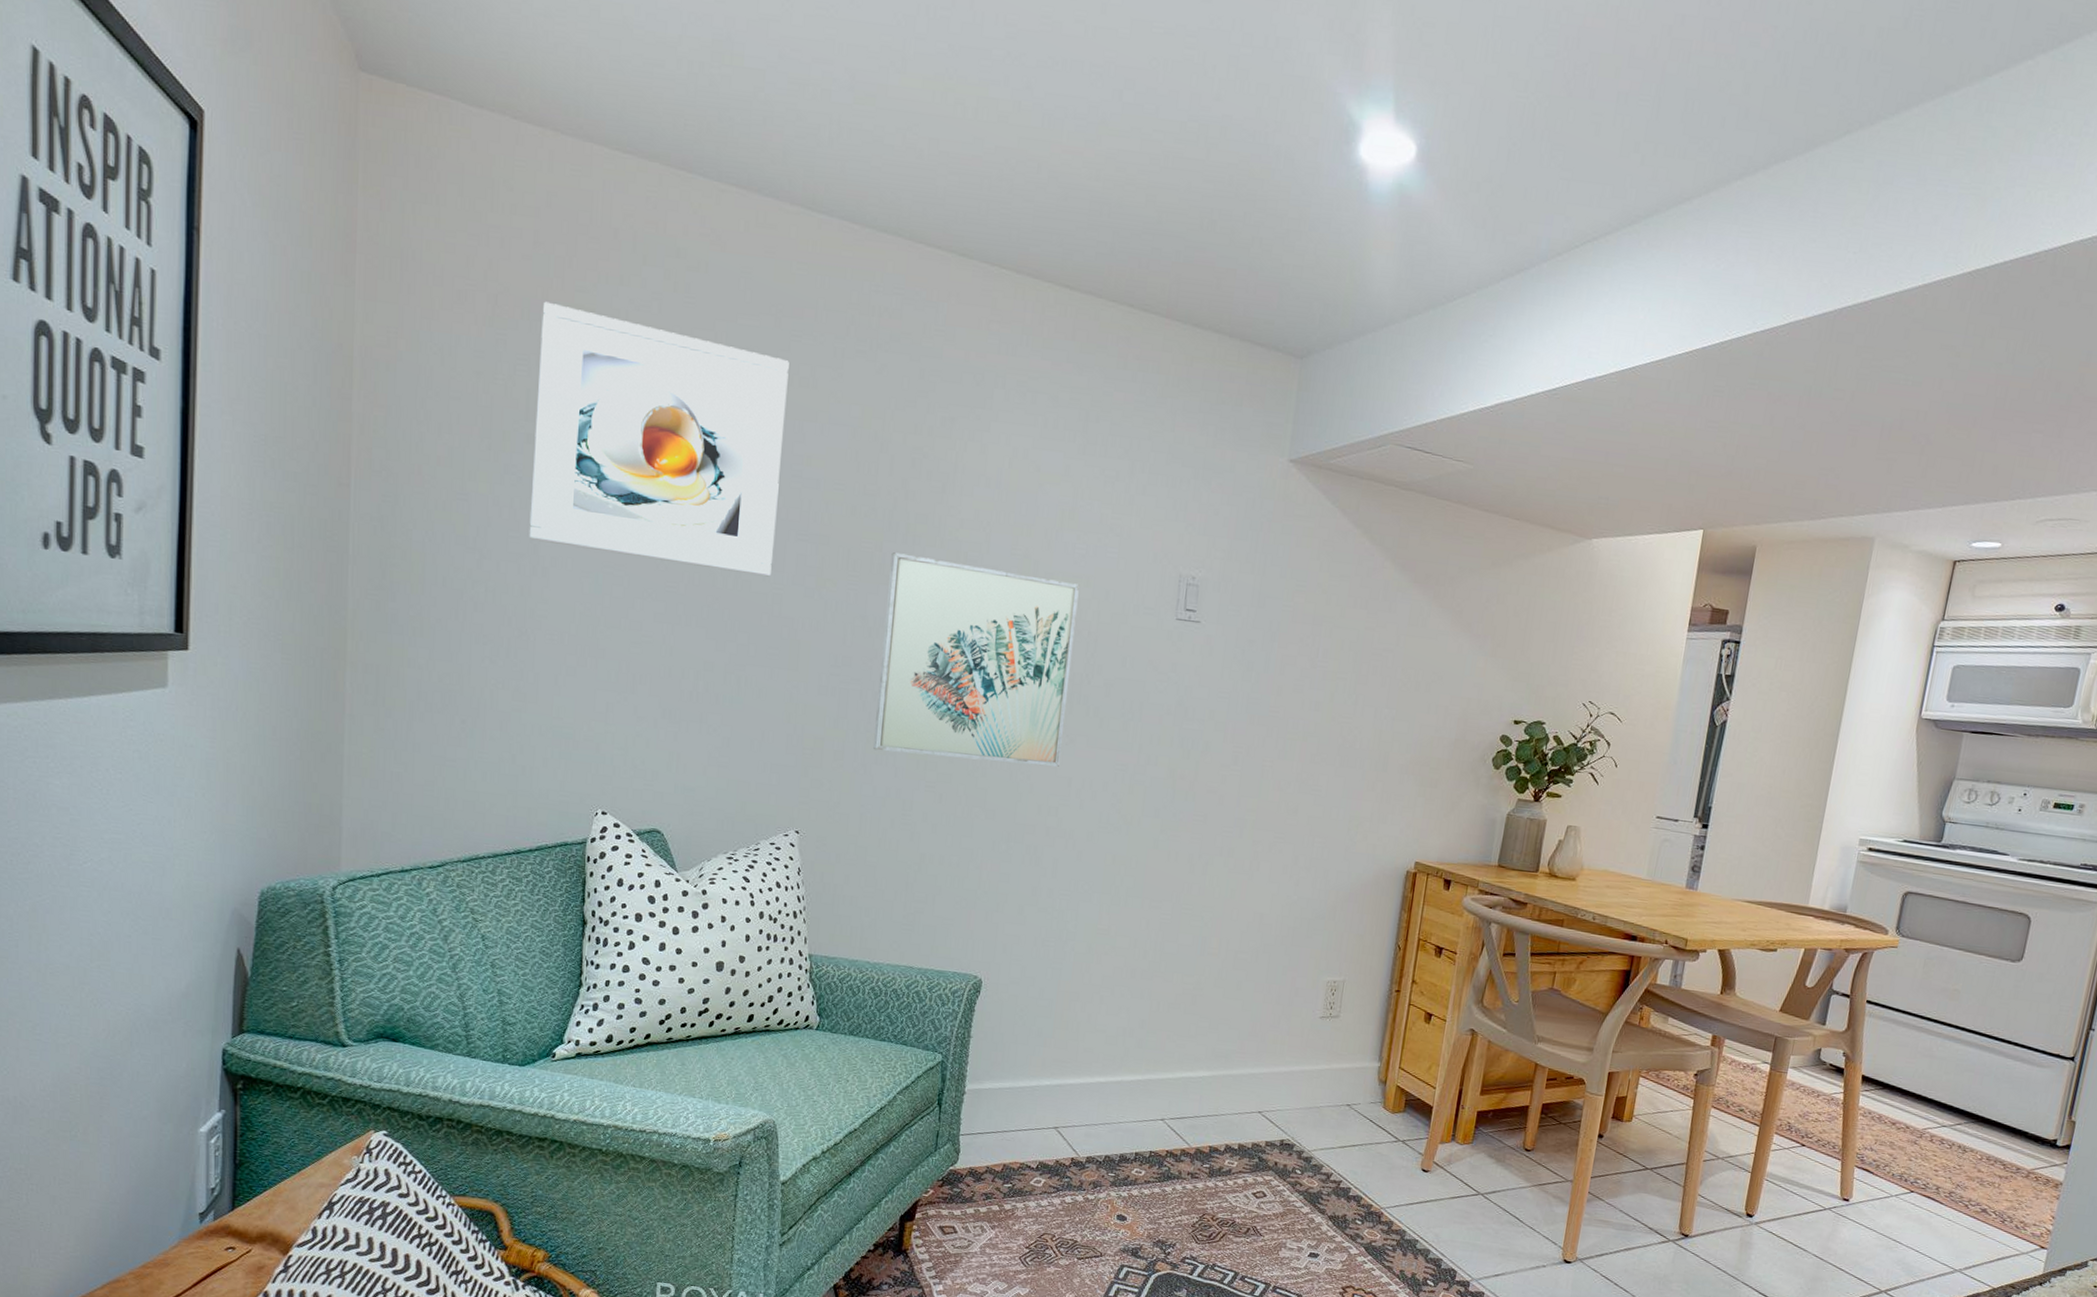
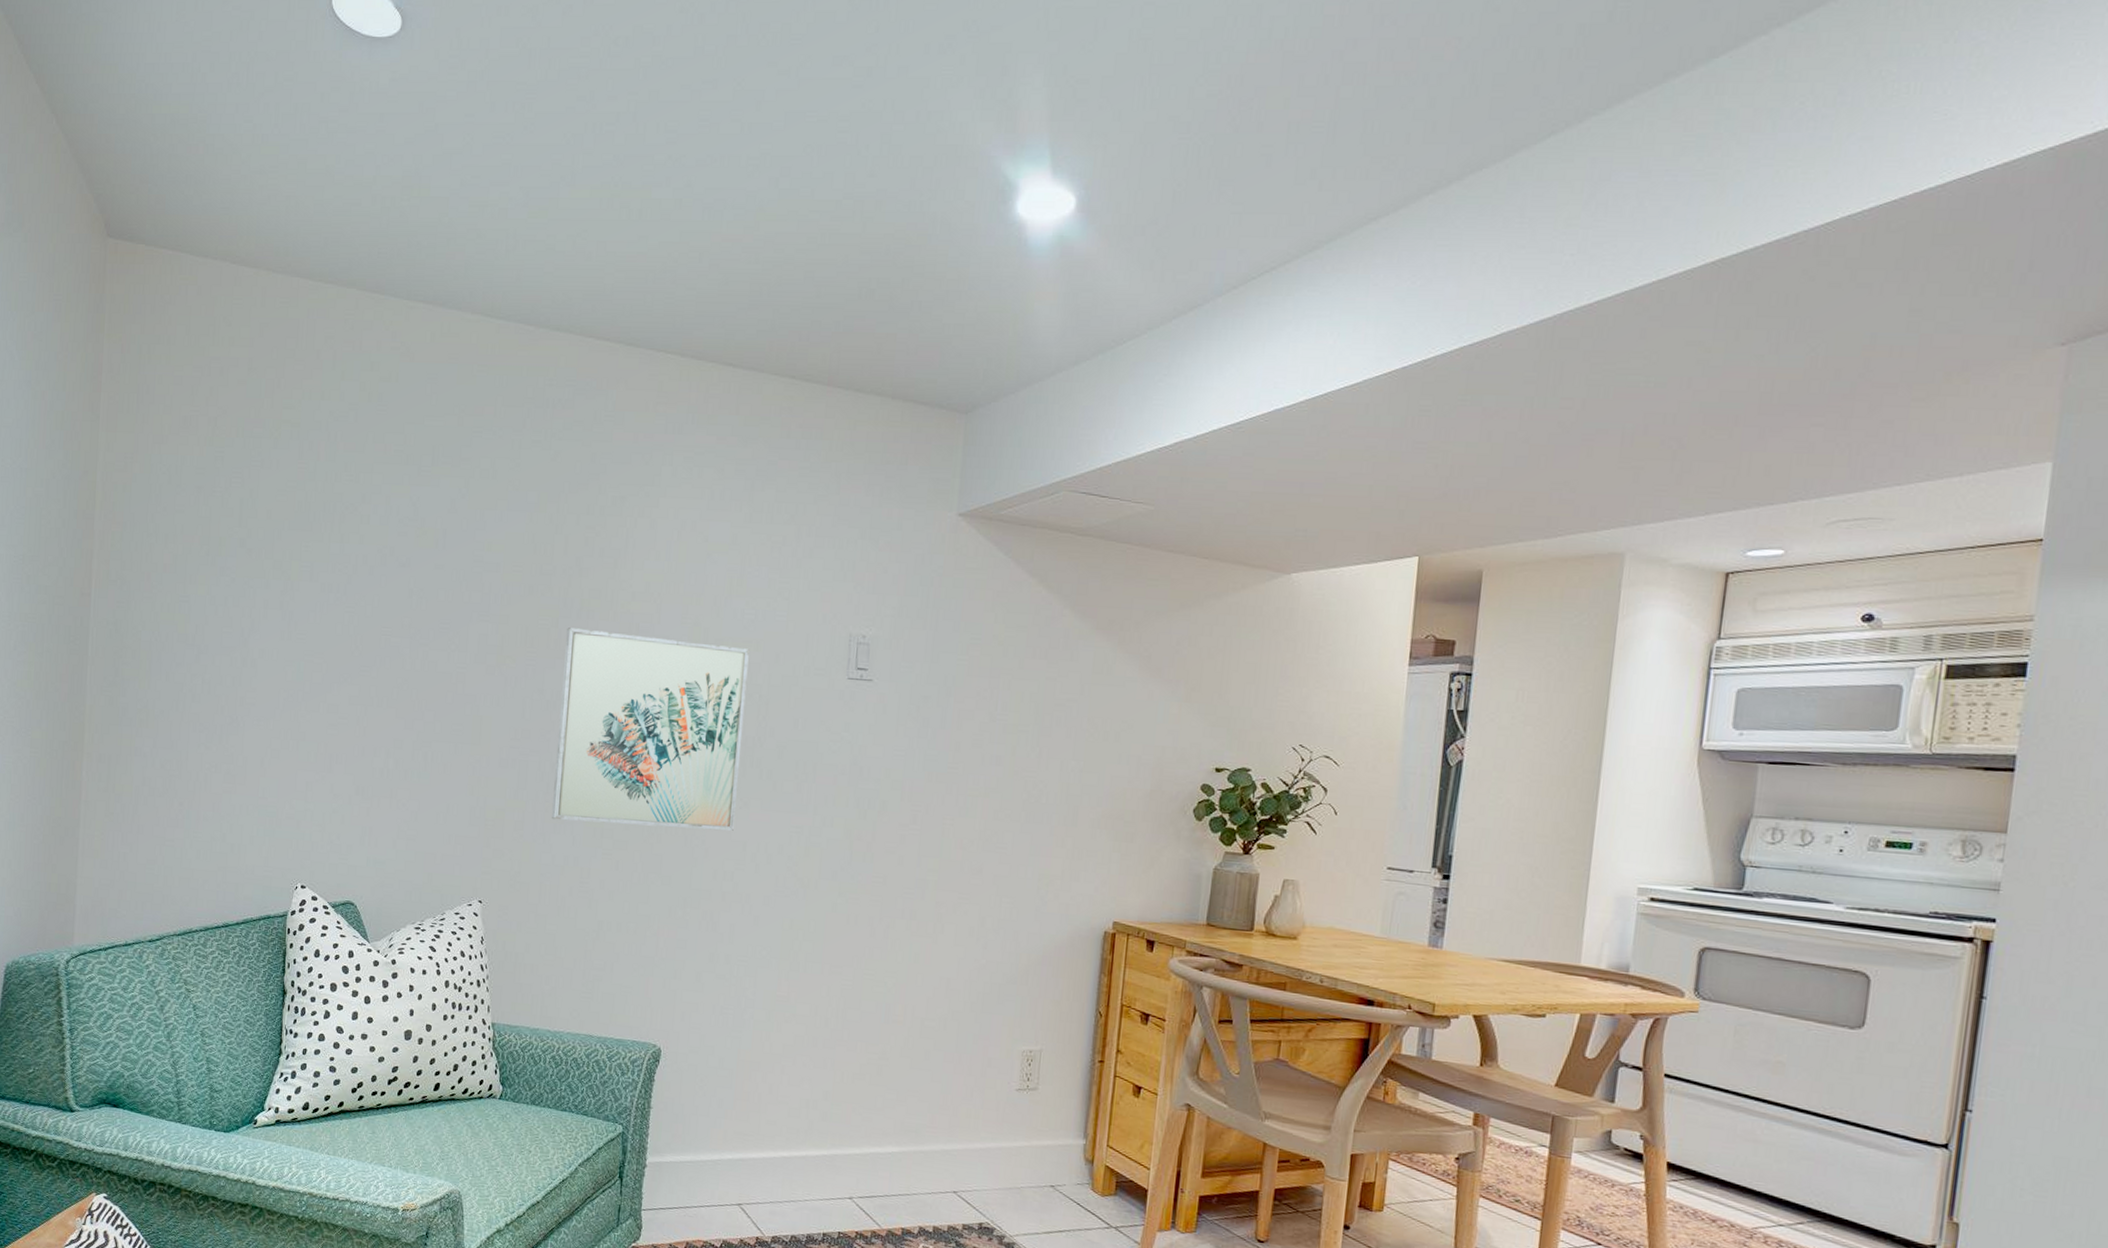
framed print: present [529,301,789,577] -> none [240,420,471,657]

